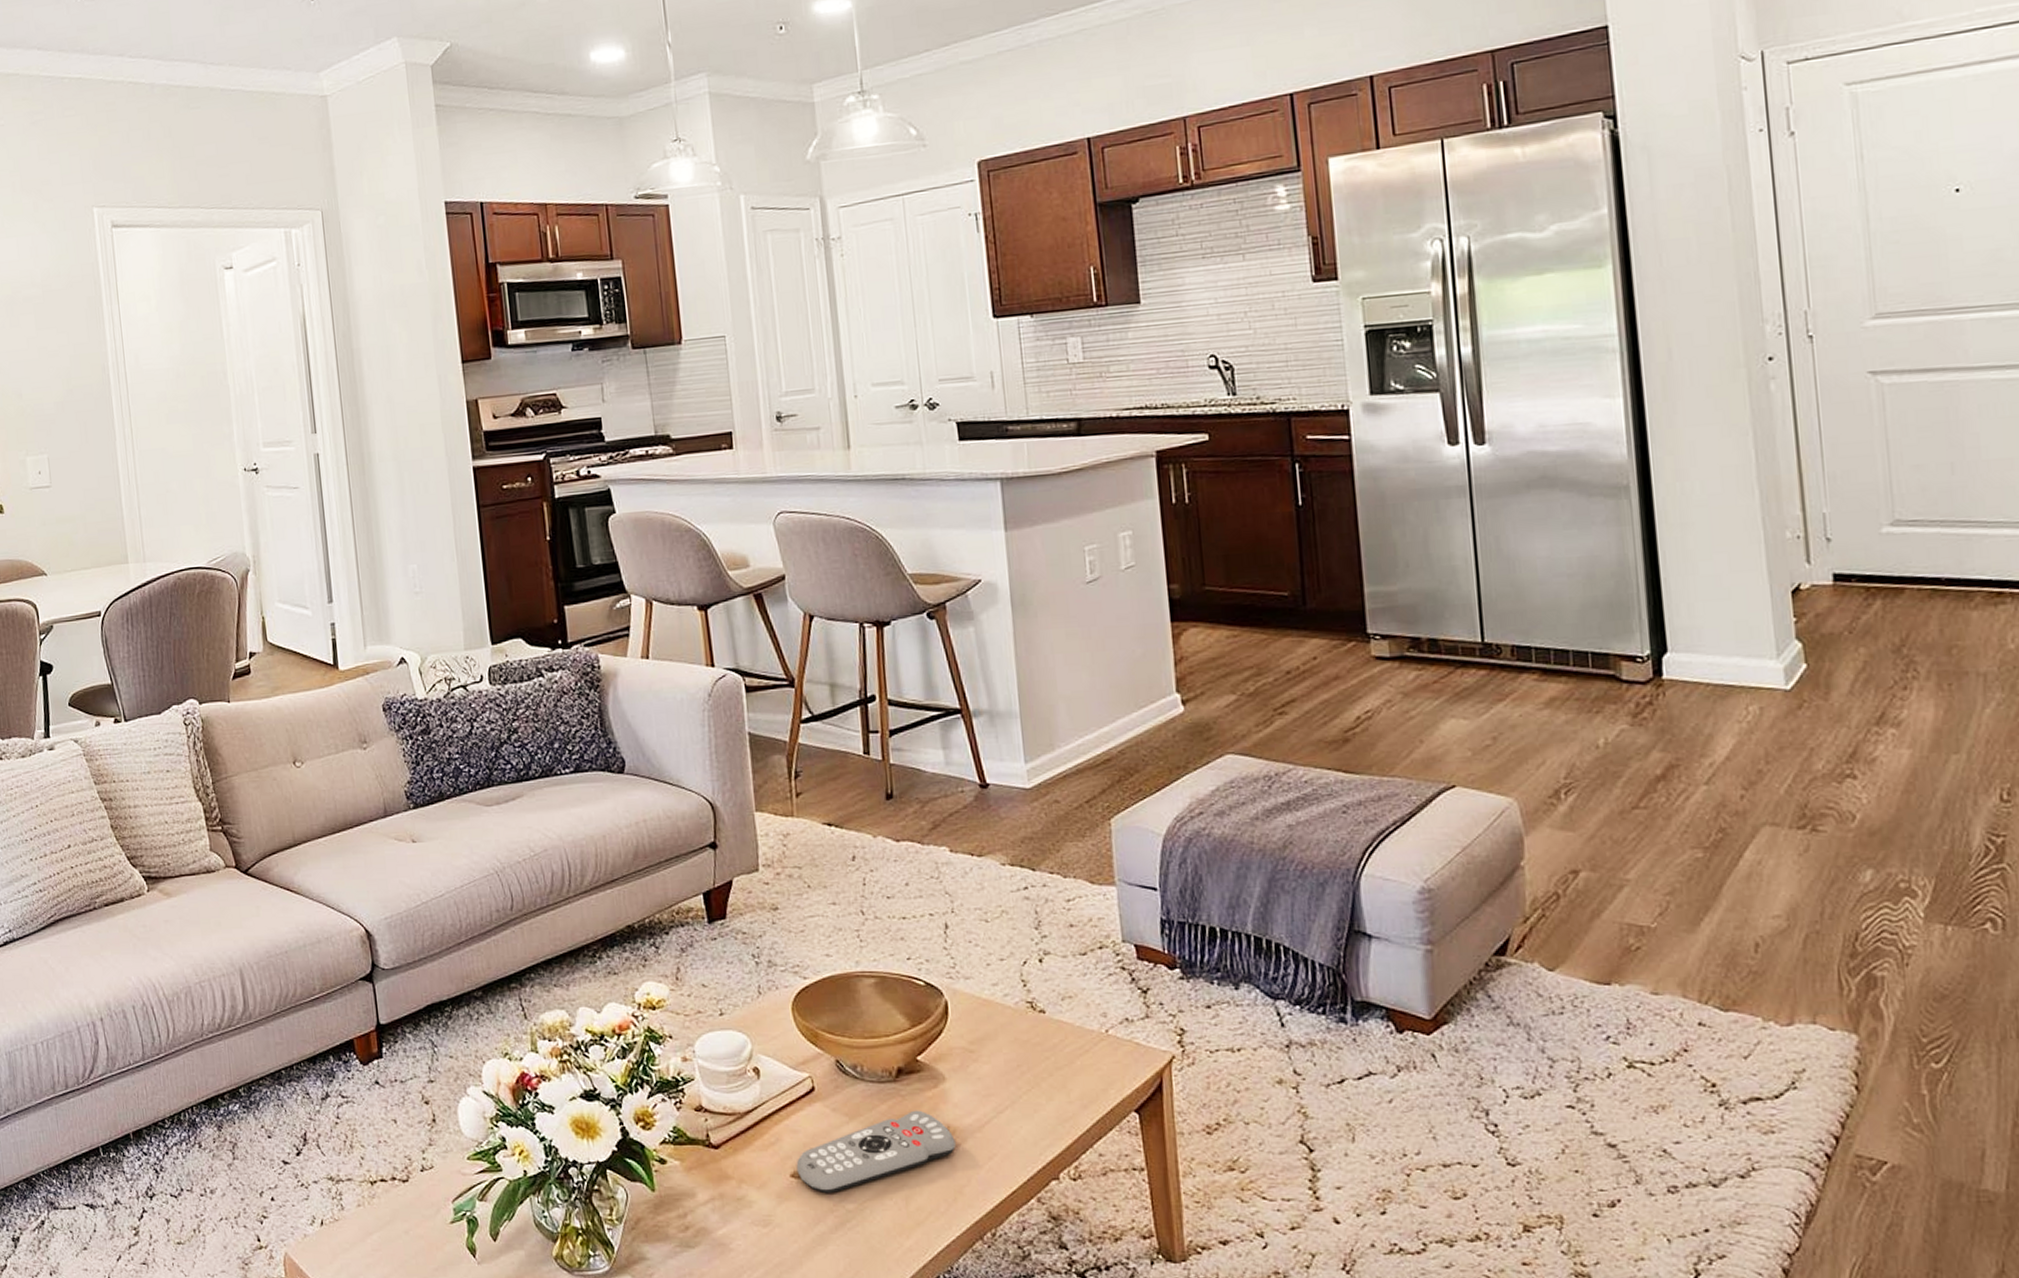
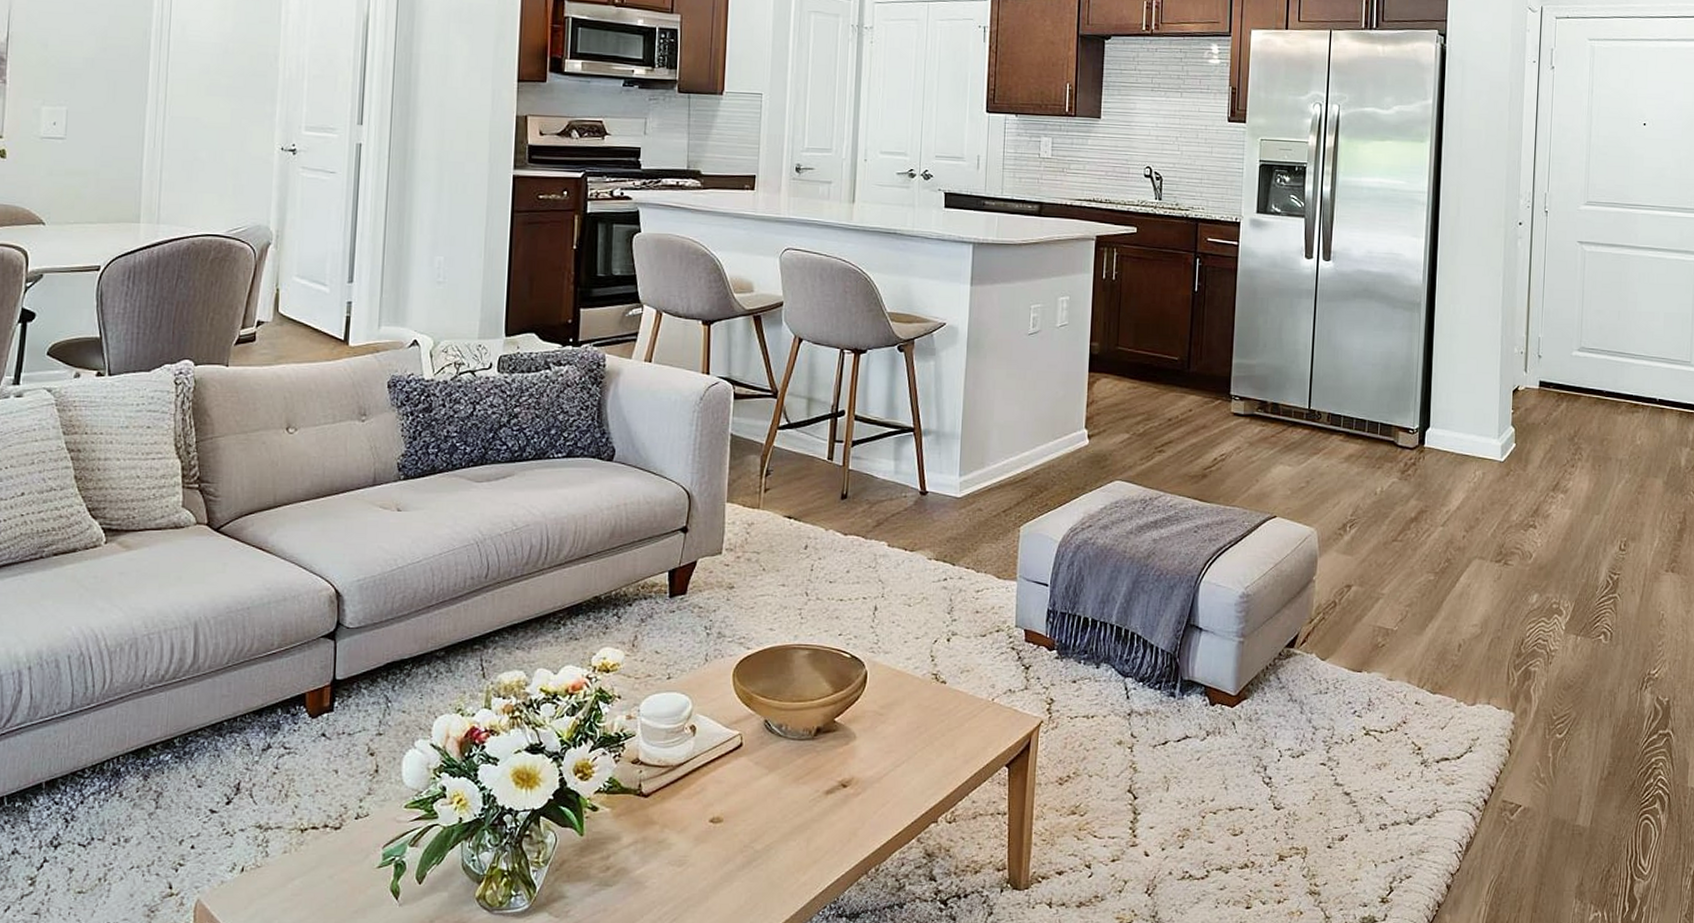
remote control: present [796,1110,956,1193] -> none [715,764,857,836]

